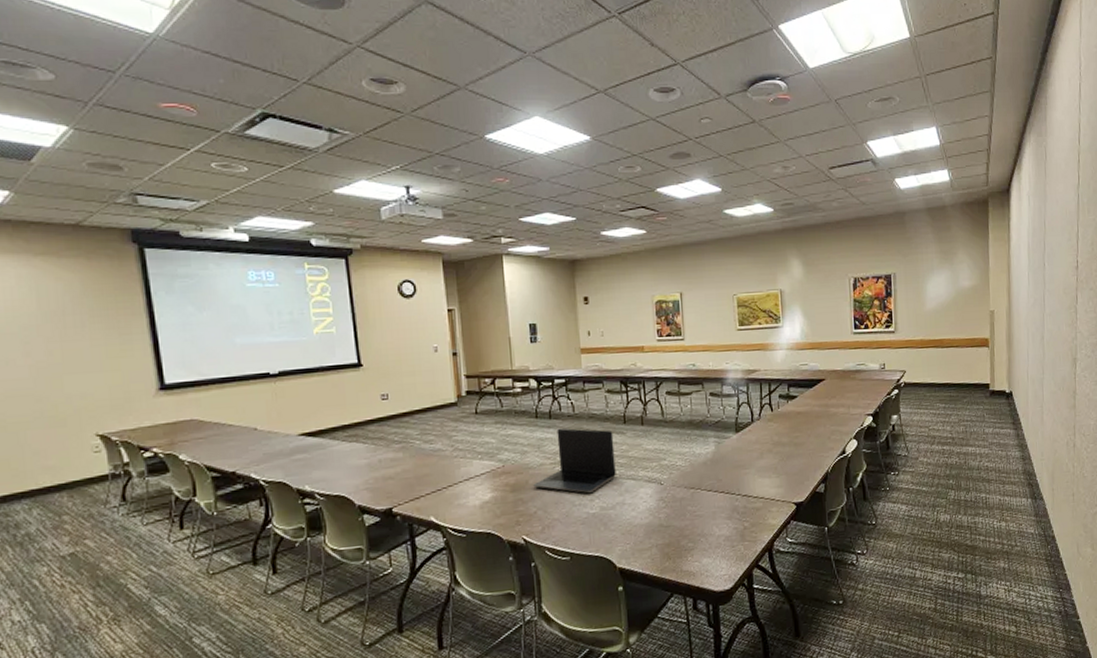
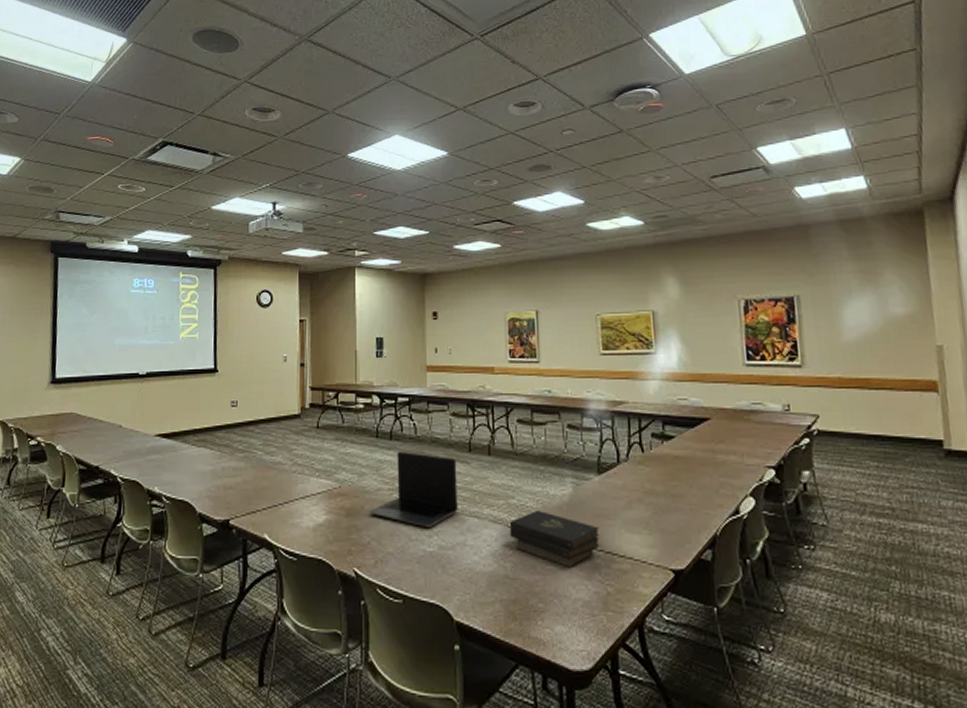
book: none [661,467,738,512] -> present [509,509,600,569]

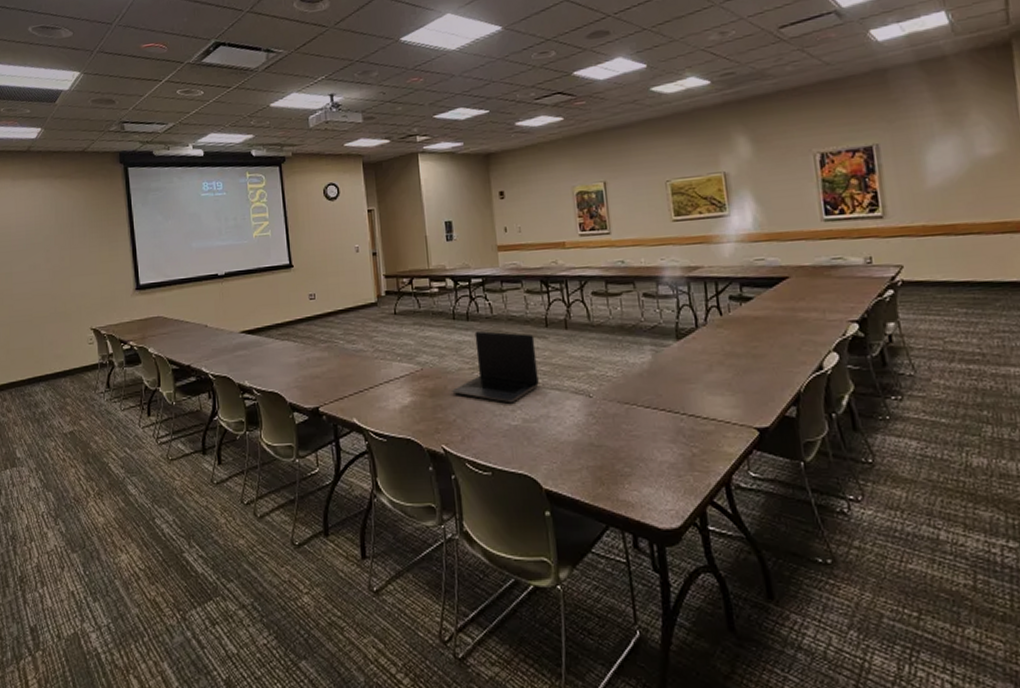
book: present [509,509,600,569] -> none [590,378,683,433]

